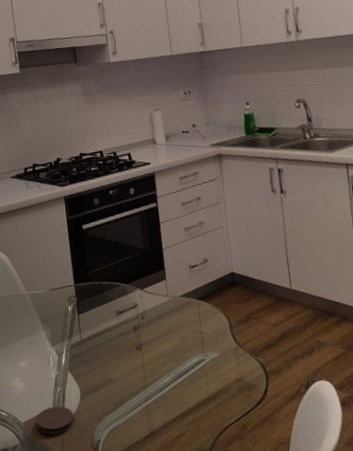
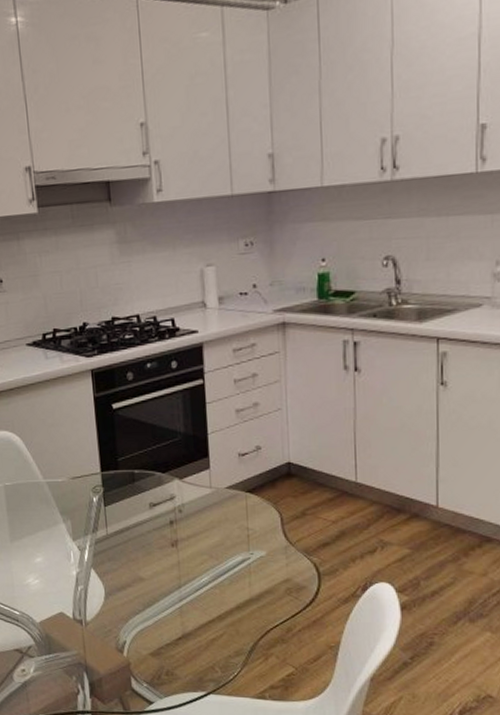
coaster: present [36,406,74,435] -> none [53,605,97,635]

